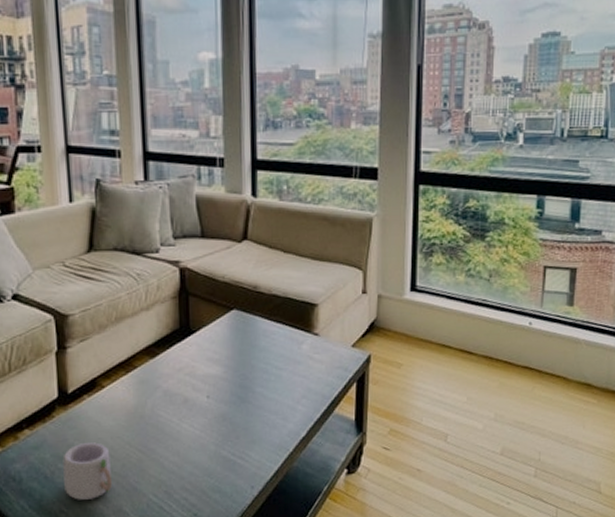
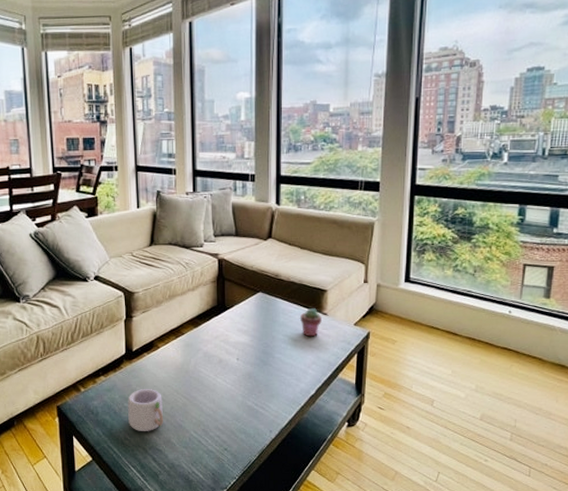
potted succulent: none [284,327,312,364] -> present [299,308,322,337]

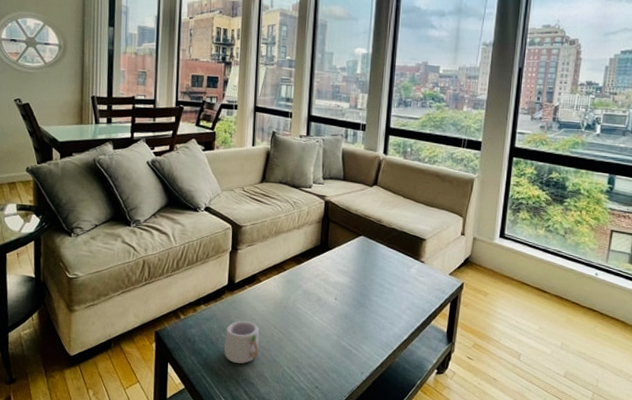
potted succulent: present [299,308,322,337] -> none [397,255,419,283]

